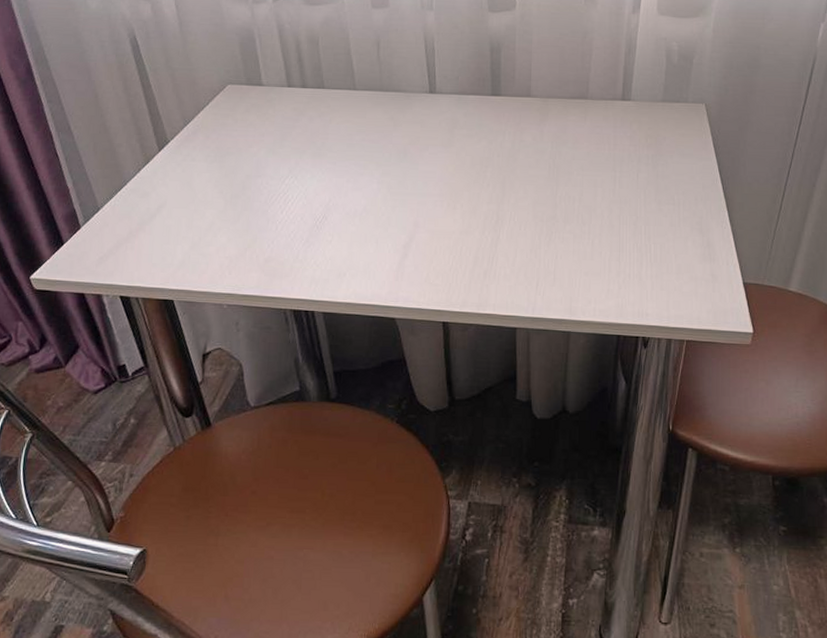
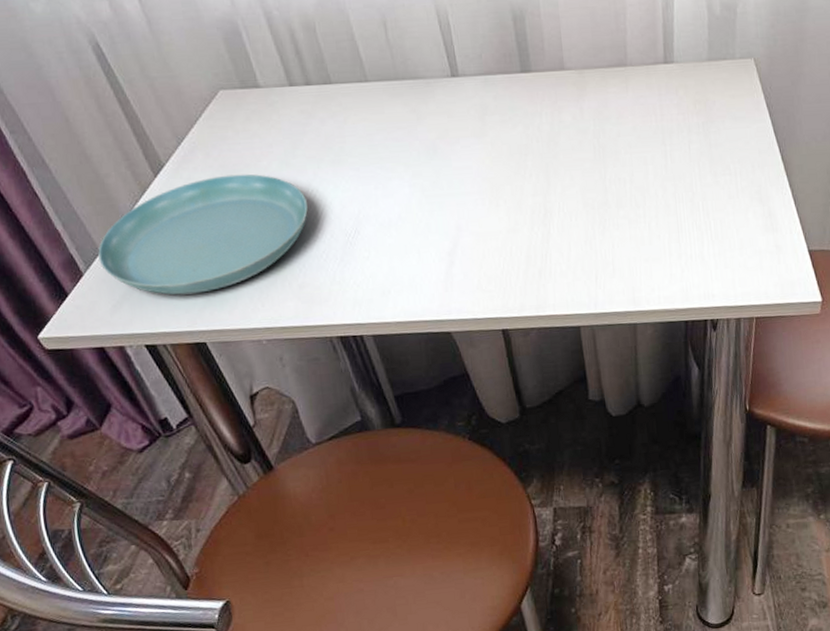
saucer: none [96,156,285,256] -> present [98,174,308,295]

